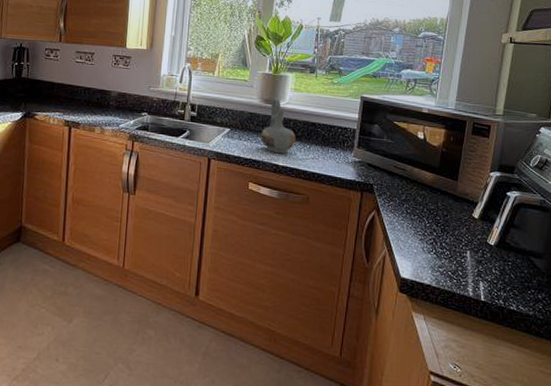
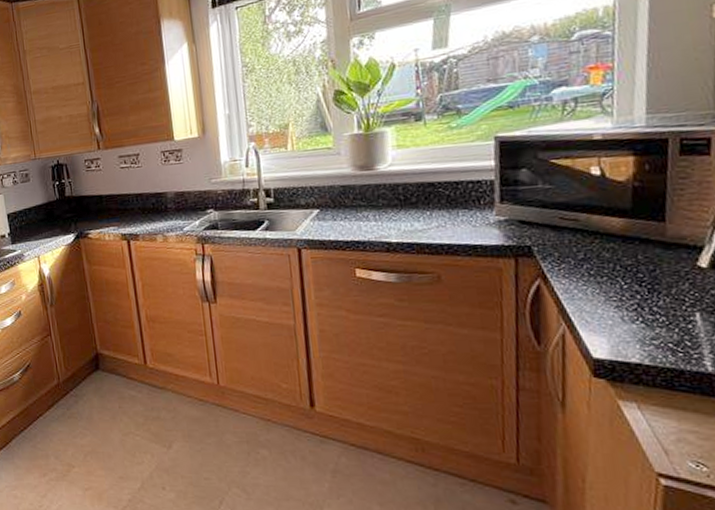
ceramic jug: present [261,97,296,154] -> none [361,161,410,229]

